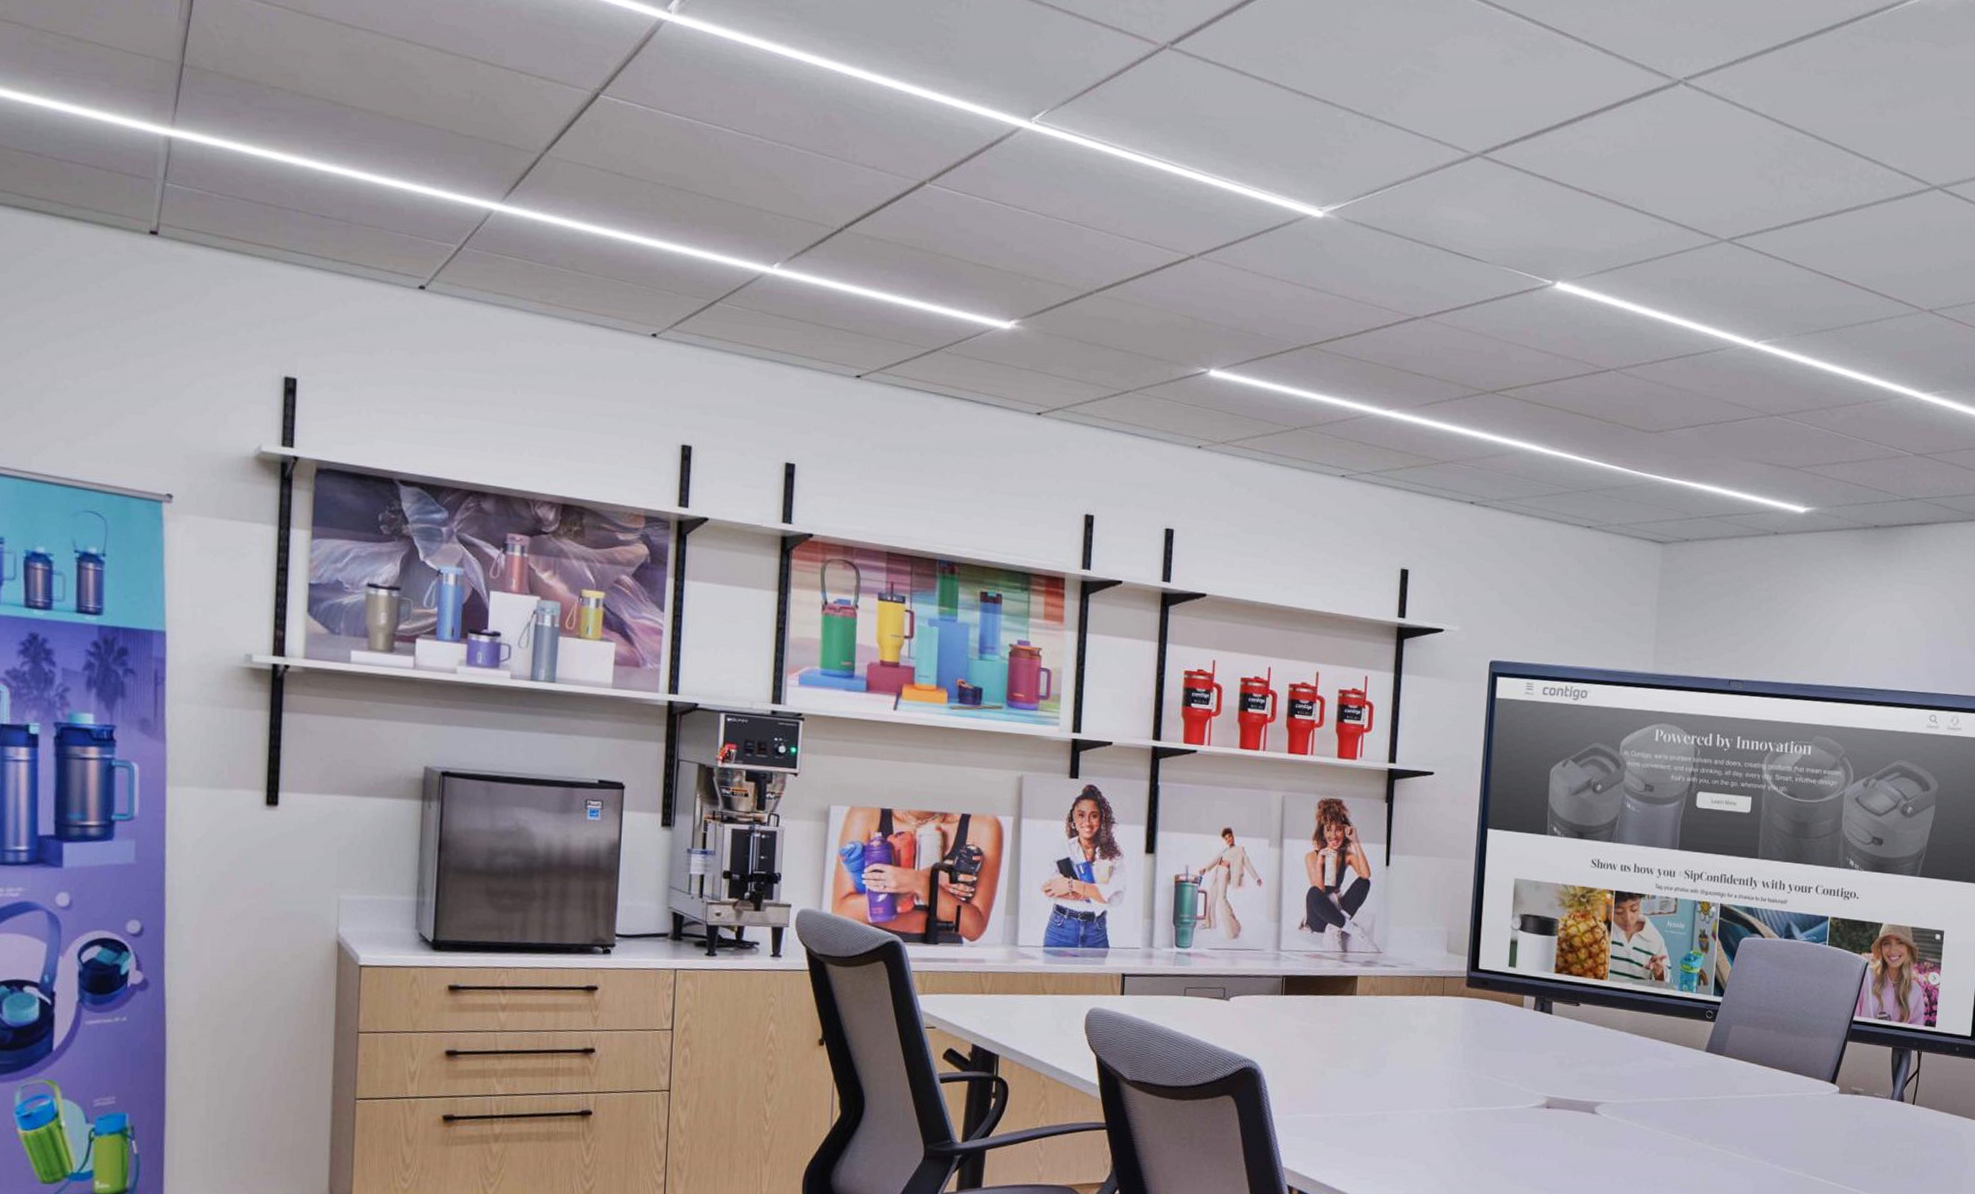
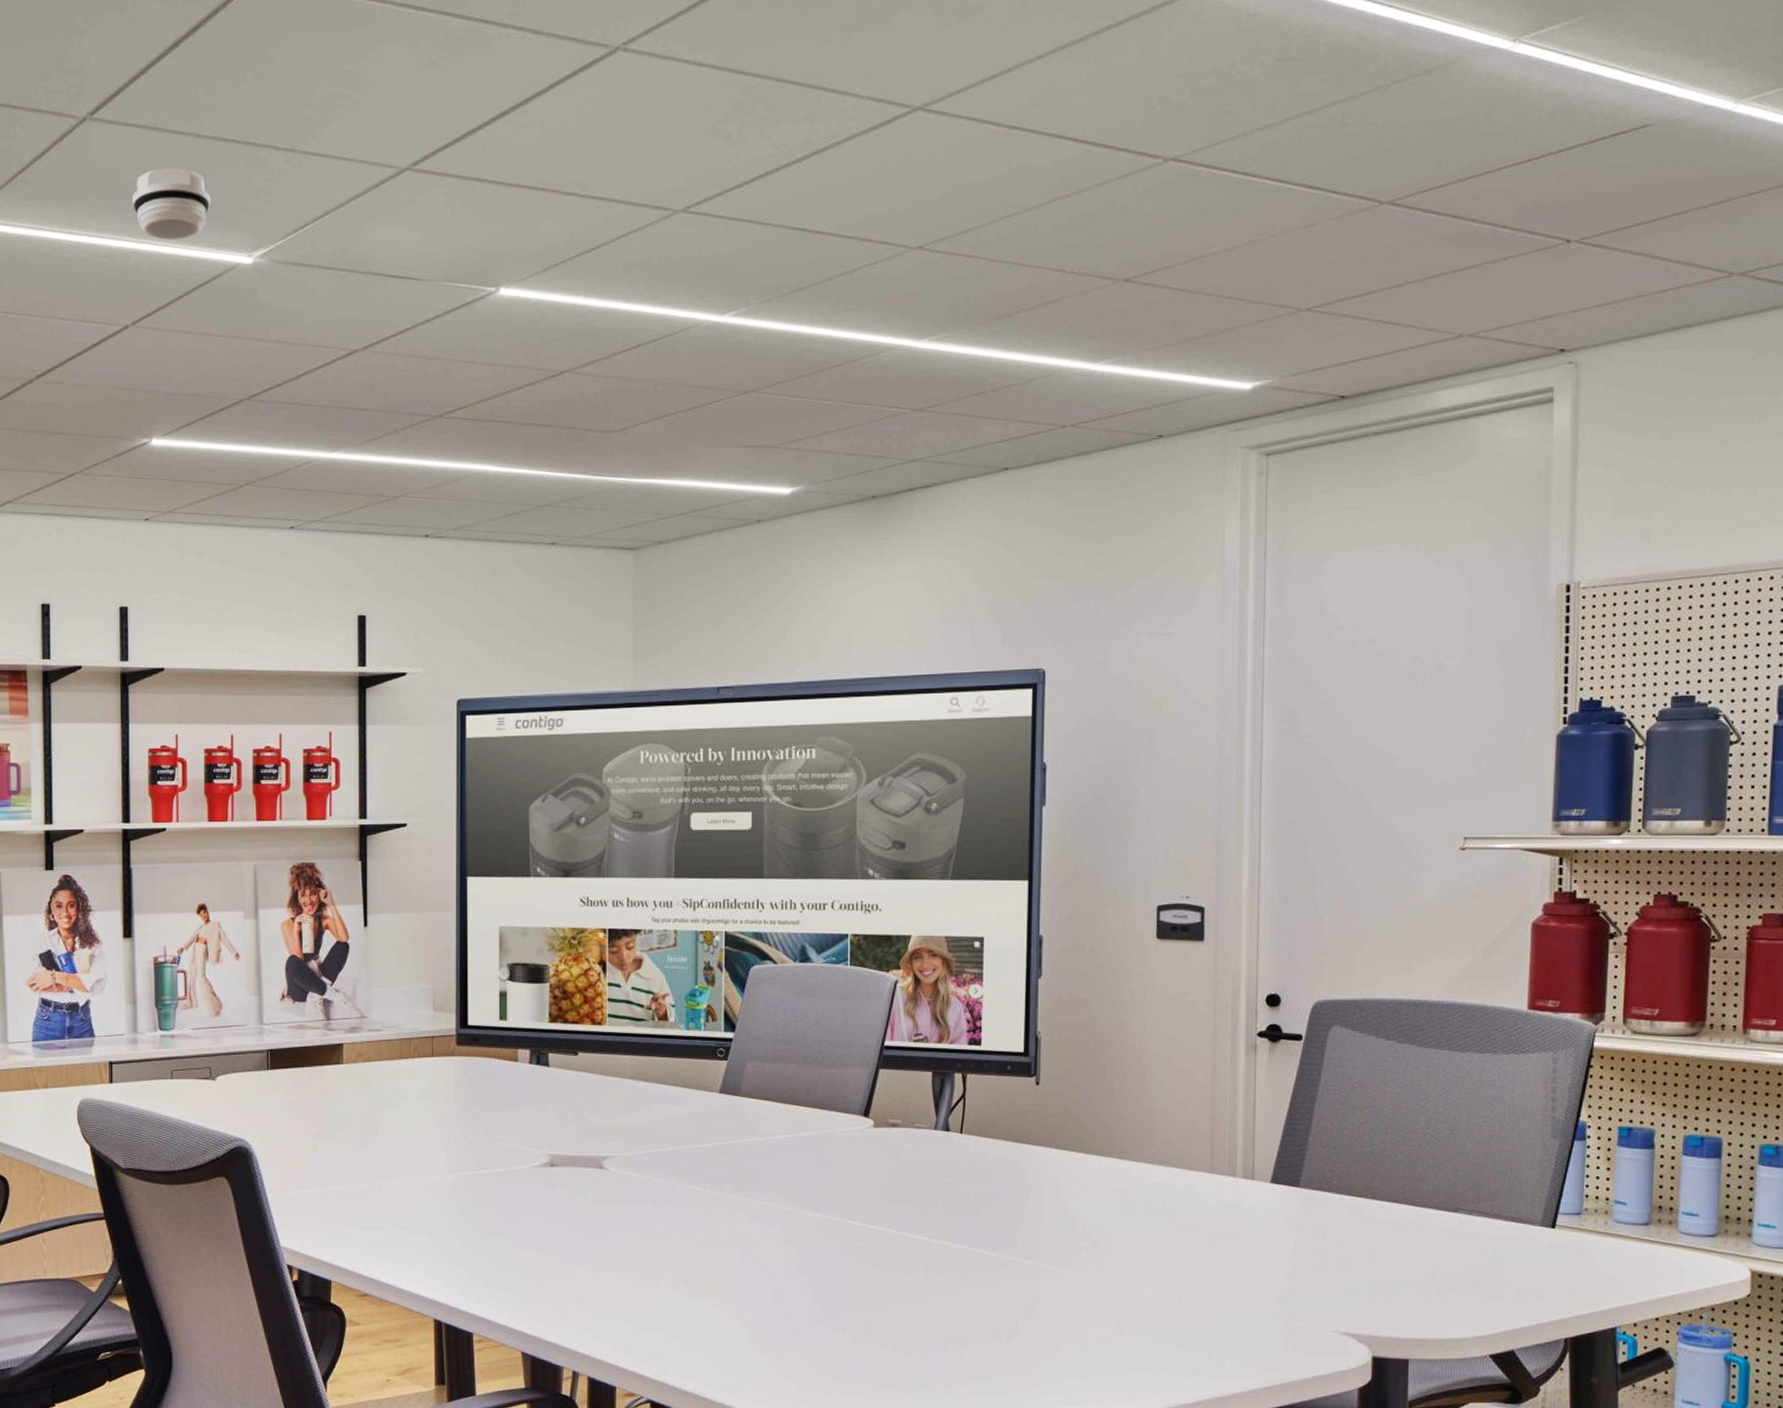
smoke detector: none [1207,109,1286,182] -> present [132,168,211,240]

